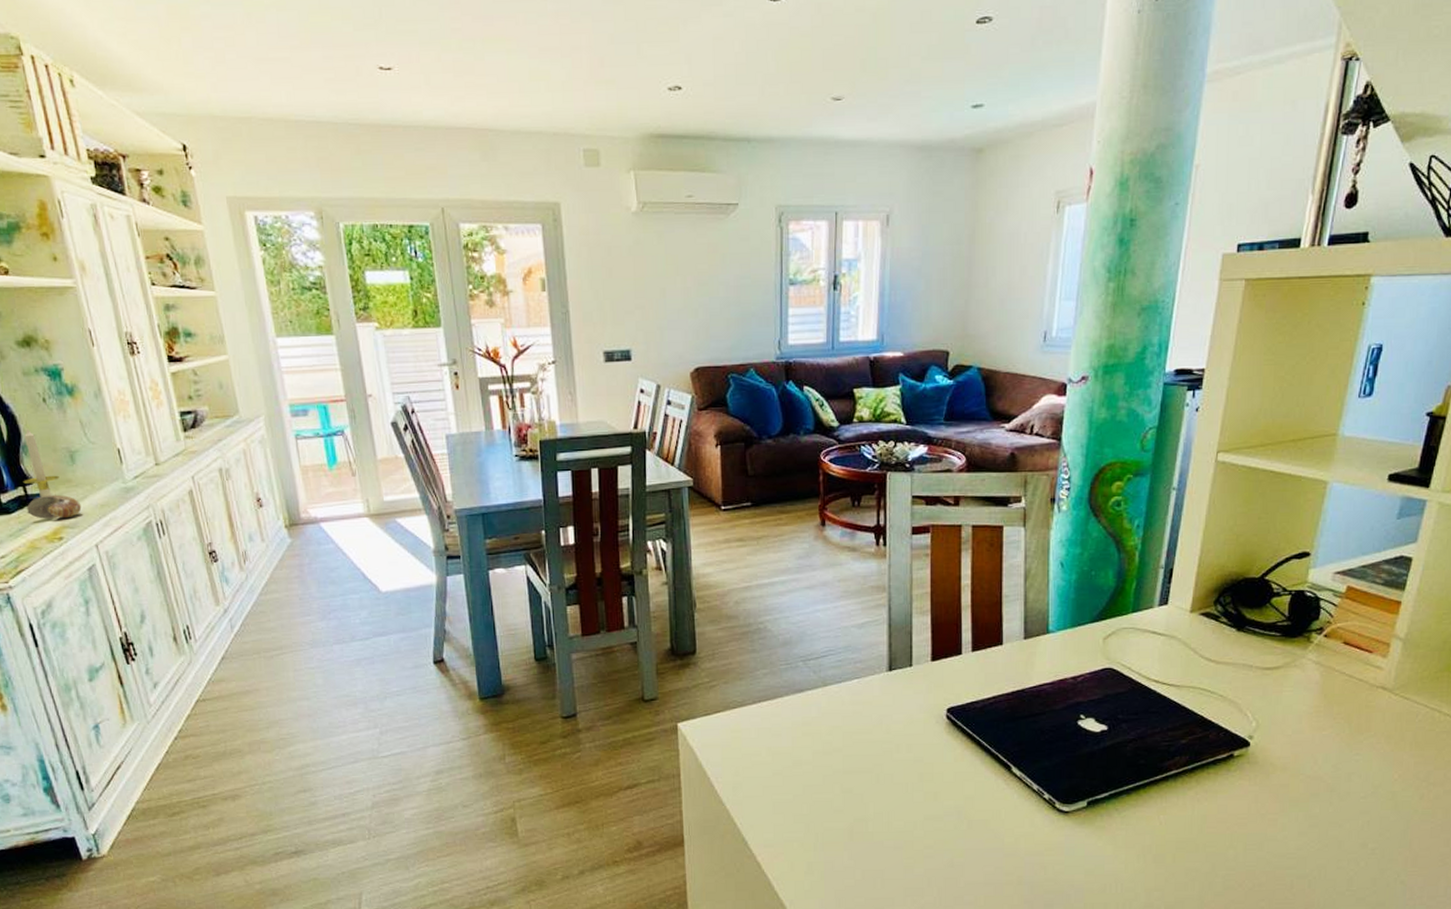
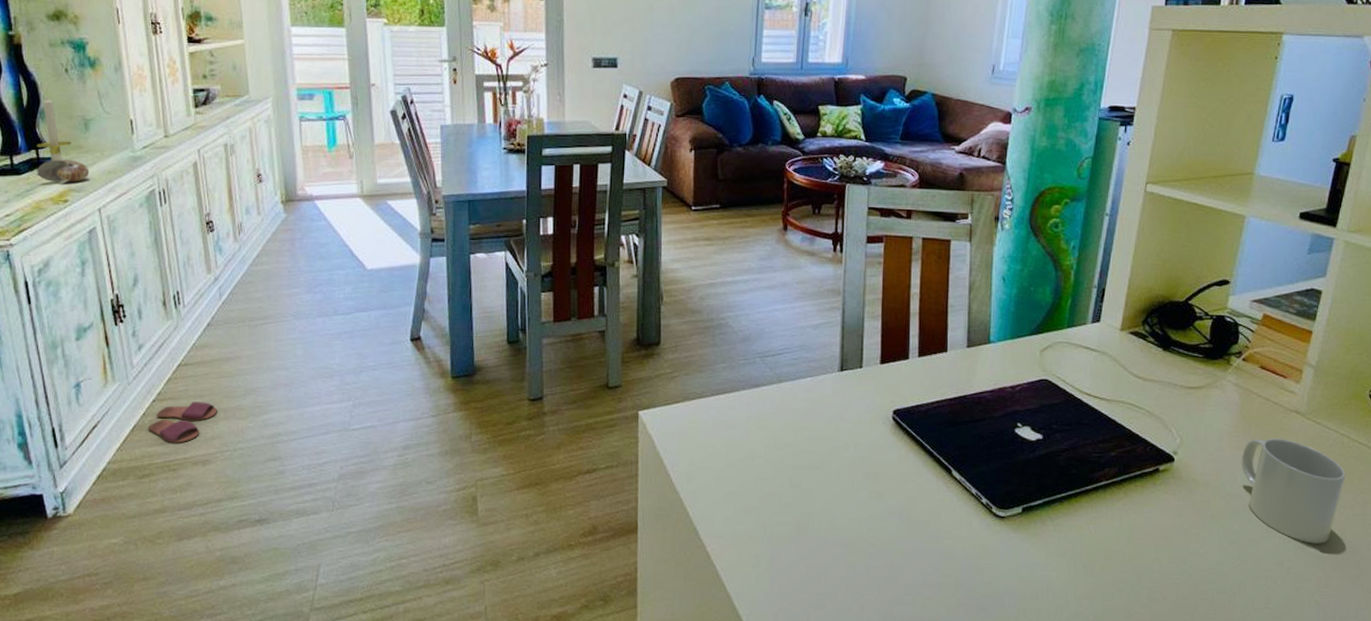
slippers: none [173,737,242,780] -> present [148,402,218,443]
mug: none [1322,717,1436,824] -> present [1241,438,1346,544]

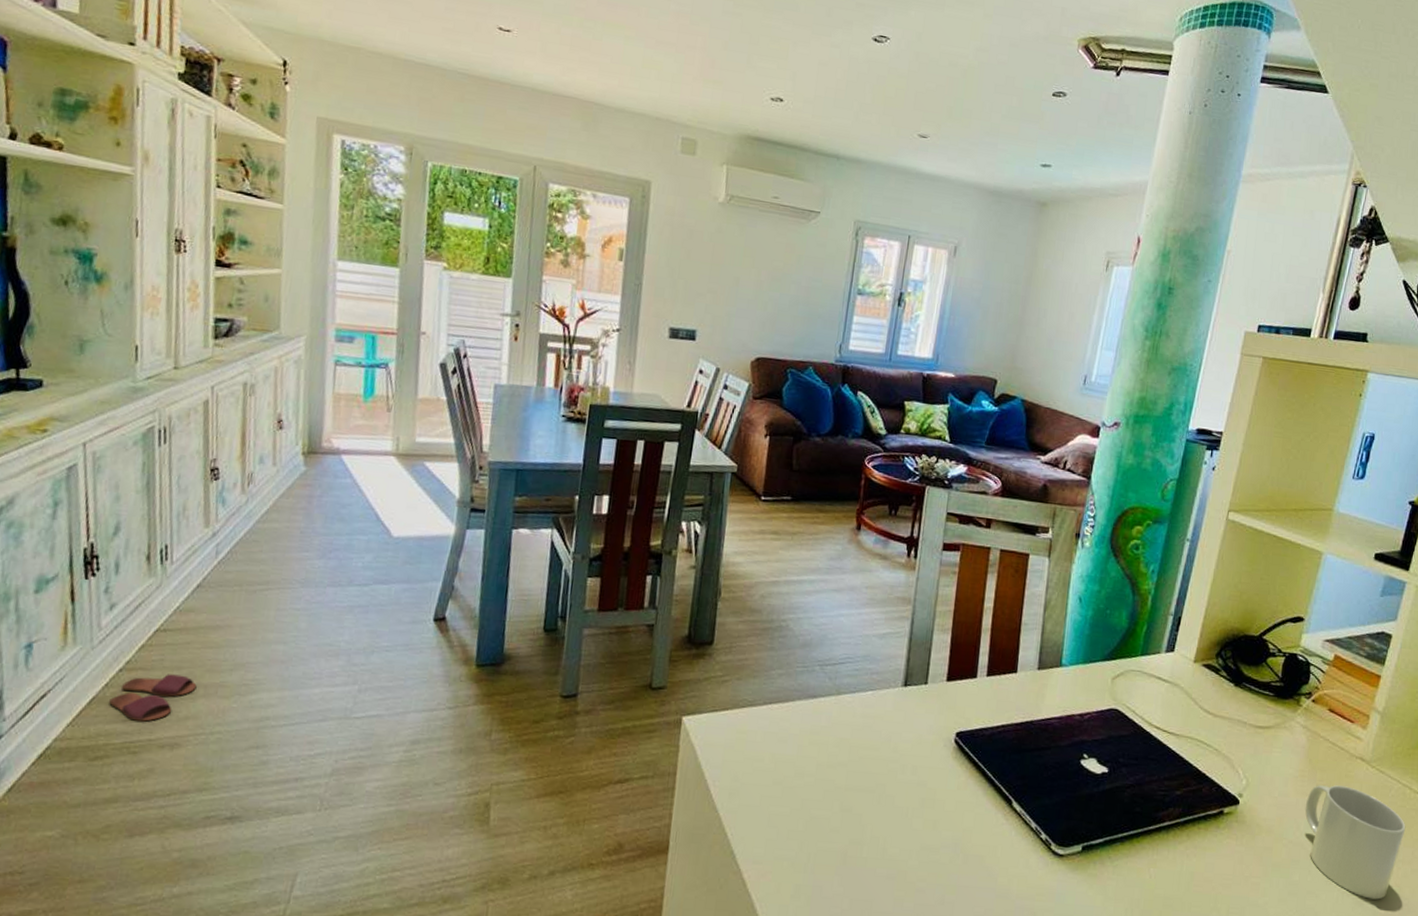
candle: present [36,94,72,161] -> none [17,307,62,385]
seashell: present [37,159,90,182] -> none [14,382,79,410]

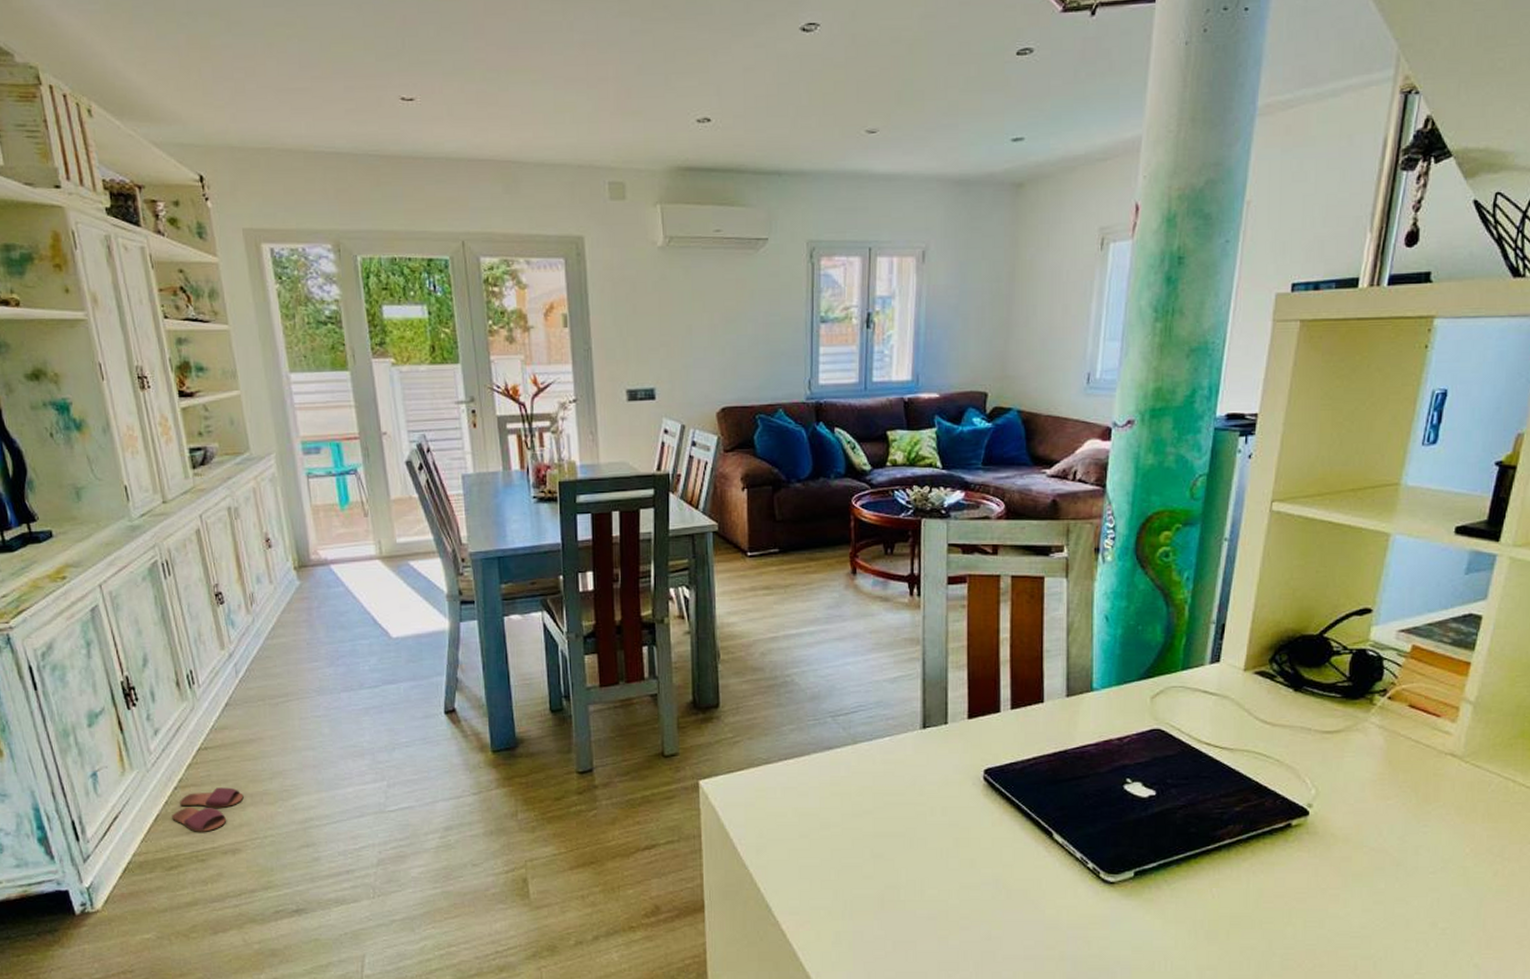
mug: present [1305,785,1406,900] -> none [1387,785,1511,902]

